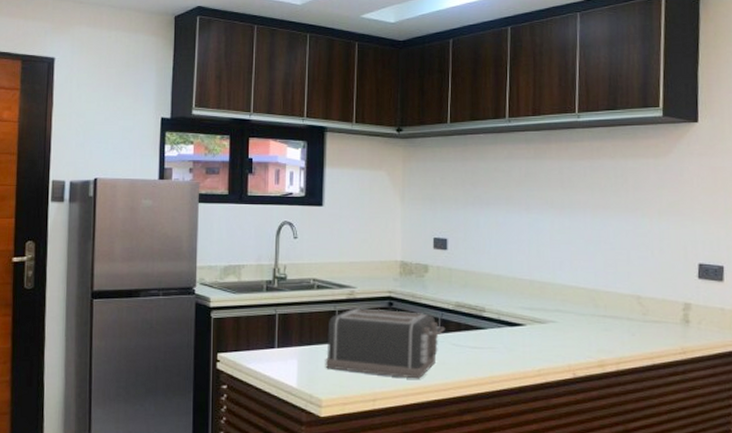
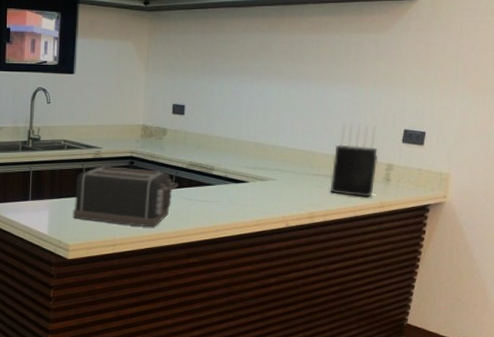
knife block: none [620,256,673,342] -> present [329,122,379,198]

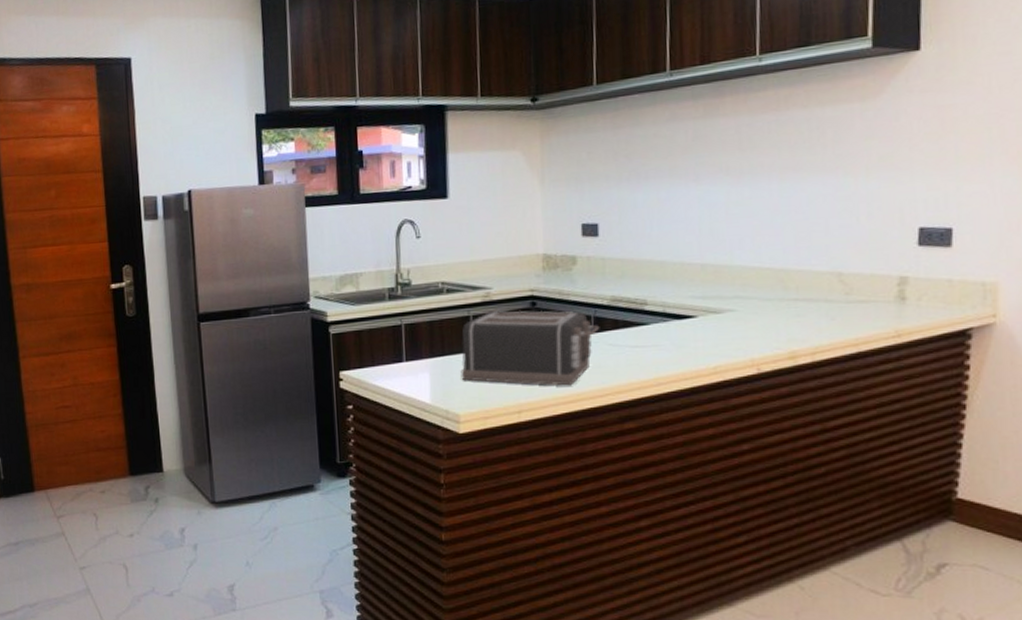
knife block: present [329,122,379,198] -> none [815,223,885,326]

